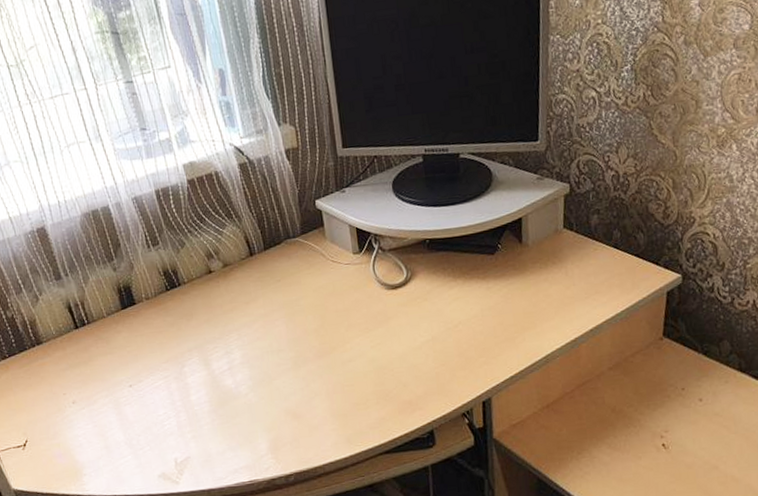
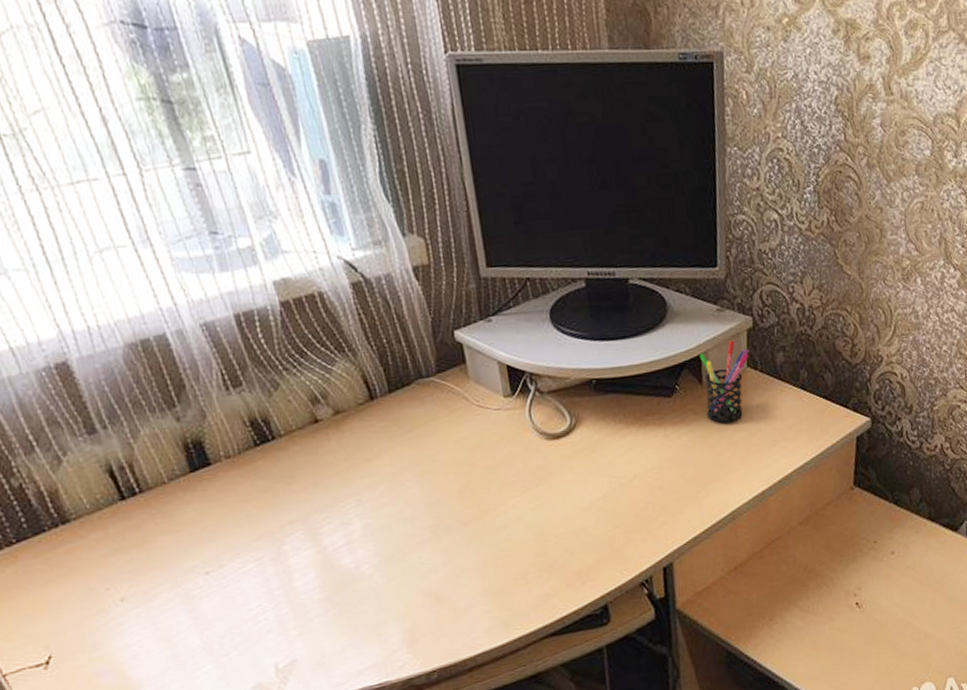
pen holder: none [520,204,567,278] -> present [700,340,750,424]

